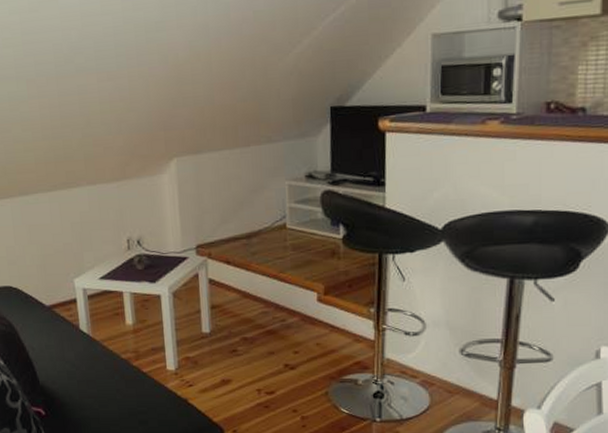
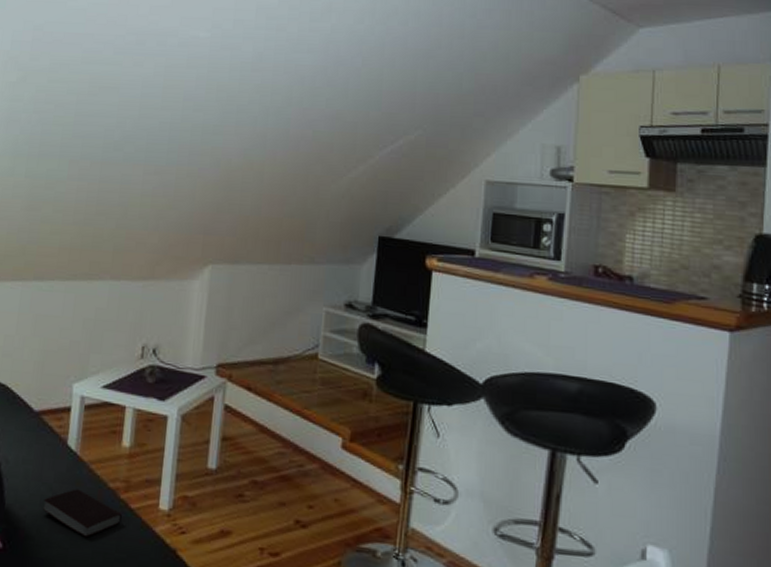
book: none [70,363,137,399] -> present [42,489,122,538]

